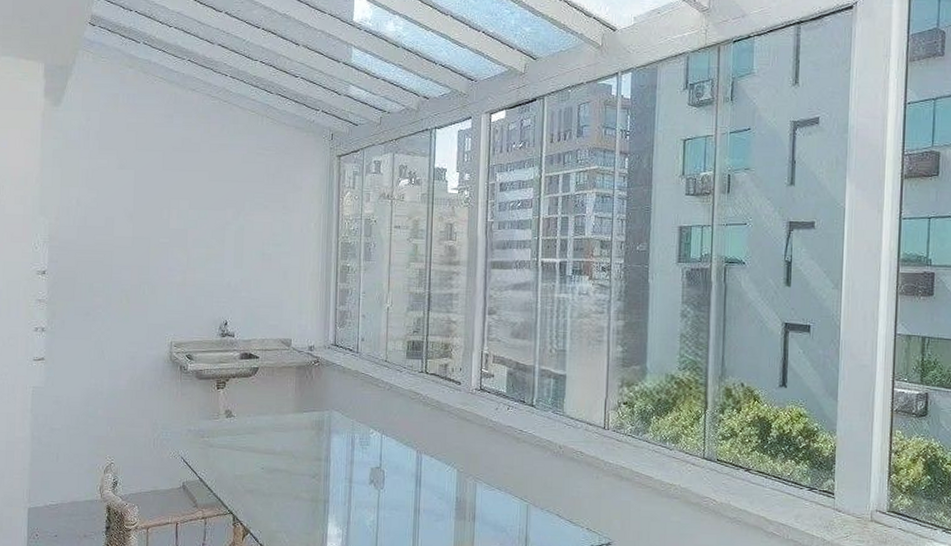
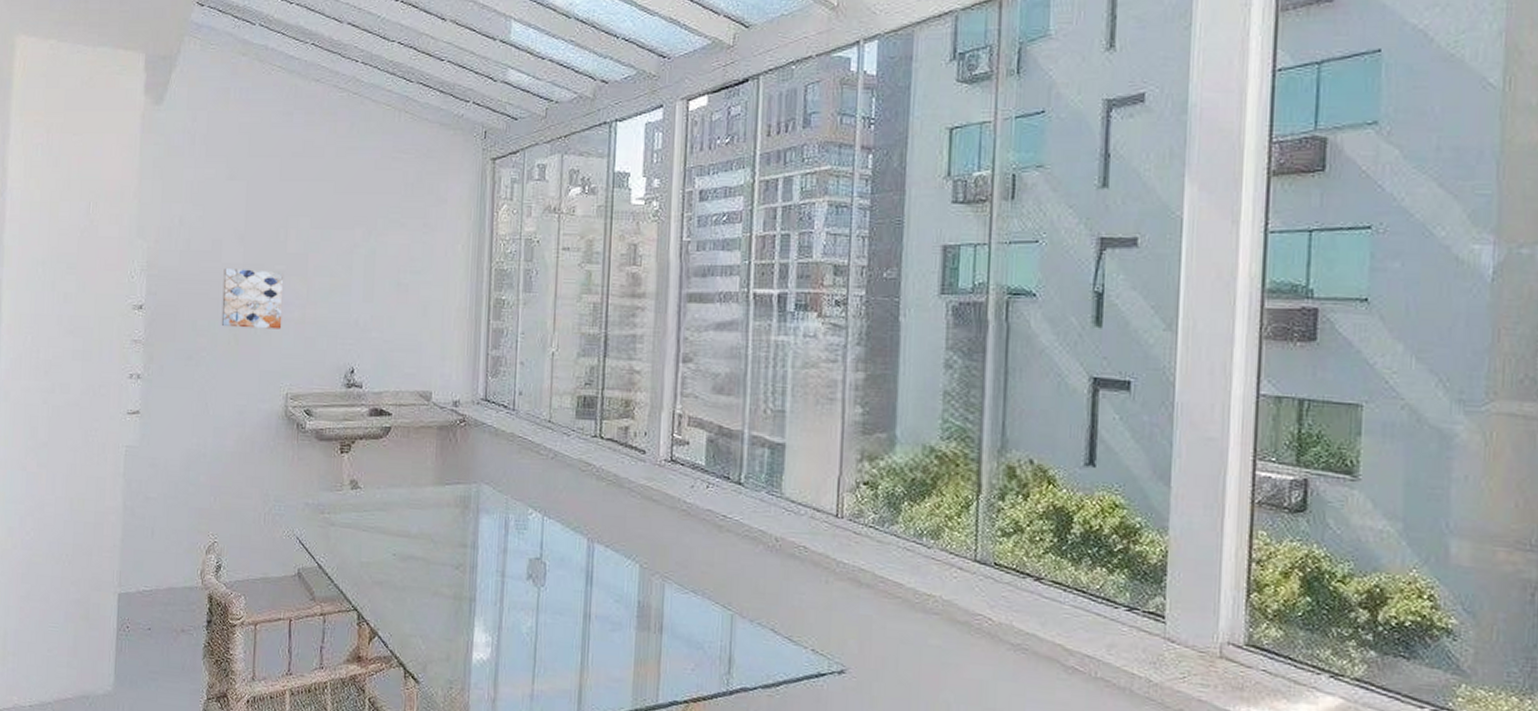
wall art: none [114,241,168,290] -> present [221,268,284,329]

